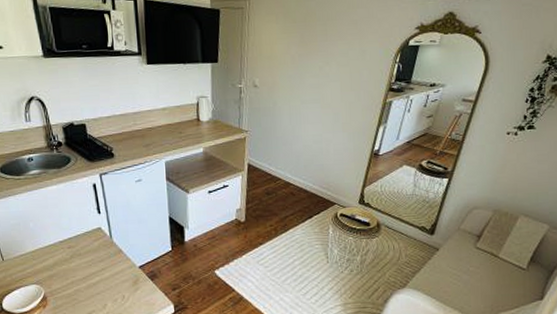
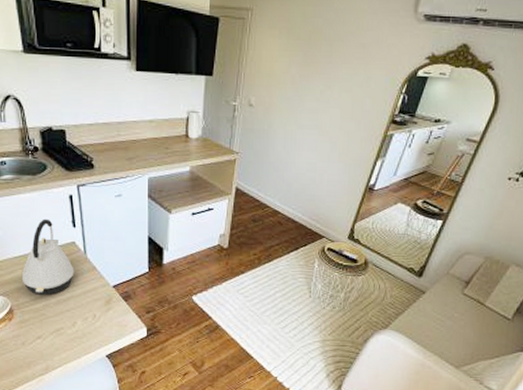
kettle: none [52,208,102,281] -> present [21,219,74,295]

